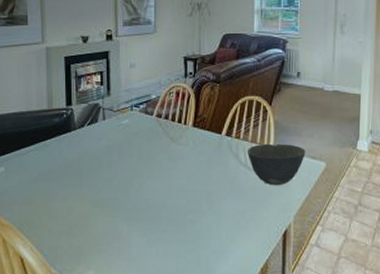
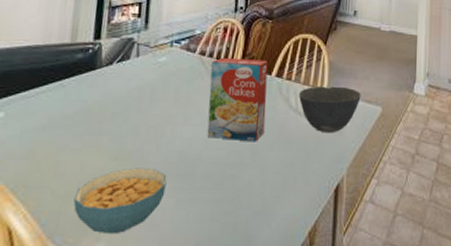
cereal bowl: none [66,212,138,265] -> present [73,167,167,235]
cereal box: none [167,119,219,193] -> present [207,57,268,142]

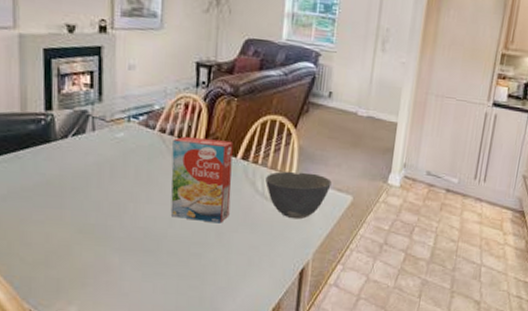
cereal bowl: present [73,167,167,235] -> none [43,241,132,300]

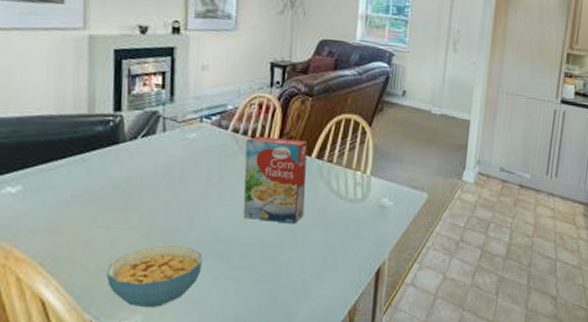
cereal bowl: none [43,241,132,300] -> present [106,245,202,308]
bowl: present [265,171,332,219] -> none [340,169,407,218]

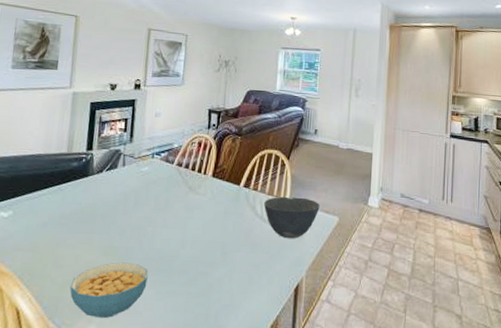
cereal box: present [243,135,308,224] -> none [183,168,237,244]
bowl: none [340,169,407,218] -> present [264,196,320,239]

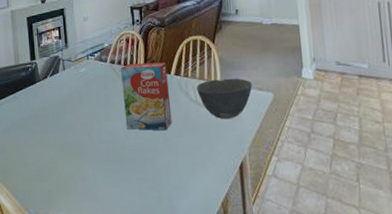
cereal bowl: present [70,262,148,319] -> none [37,155,102,207]
cereal box: none [183,168,237,244] -> present [121,62,172,131]

